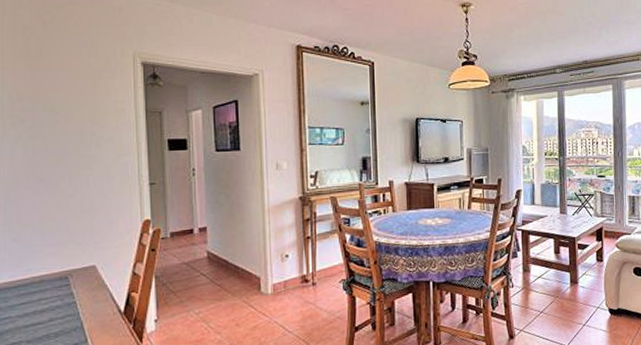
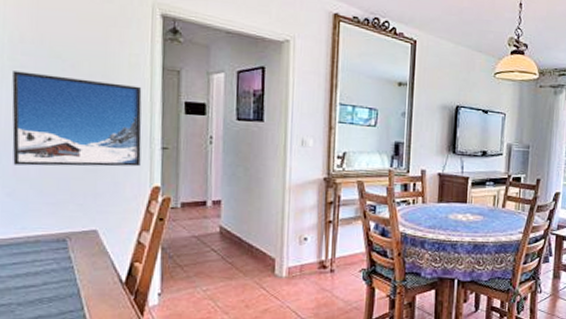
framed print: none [13,126,131,212] -> present [12,71,142,167]

